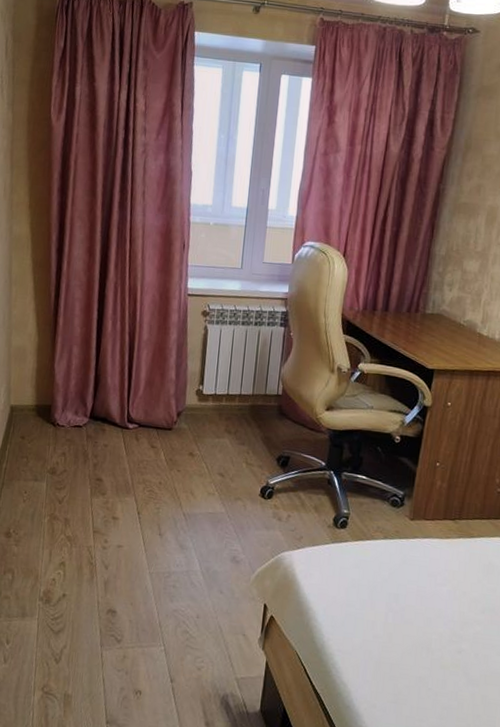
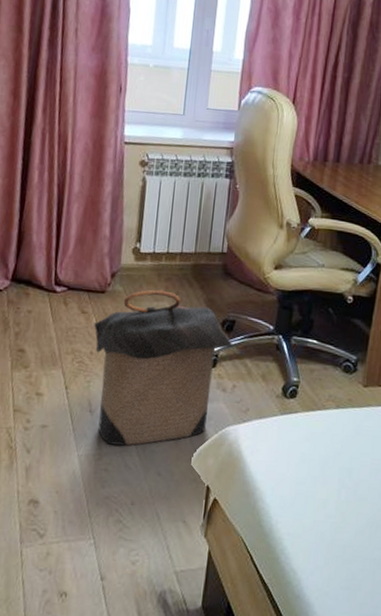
laundry hamper: none [162,428,288,566] -> present [94,290,233,446]

